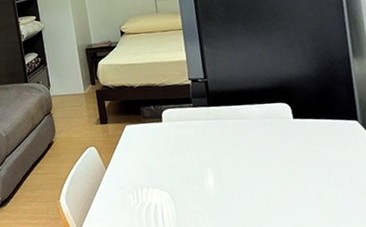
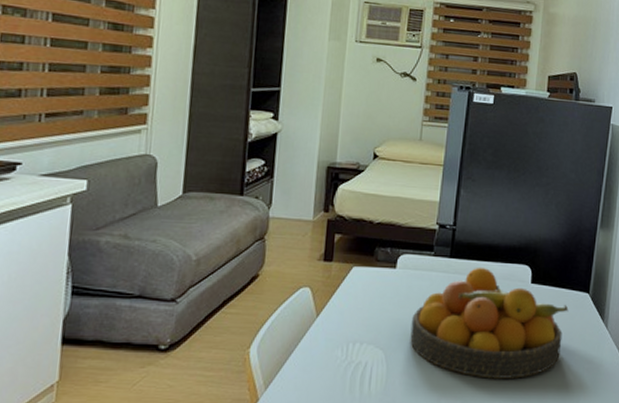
fruit bowl: none [186,110,342,210] -> present [410,267,569,379]

